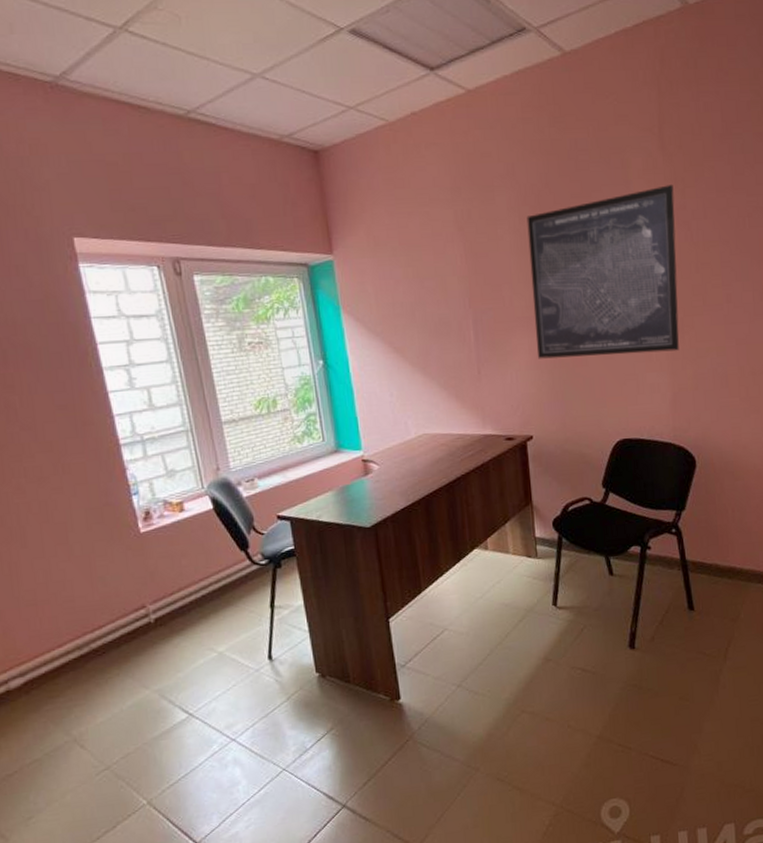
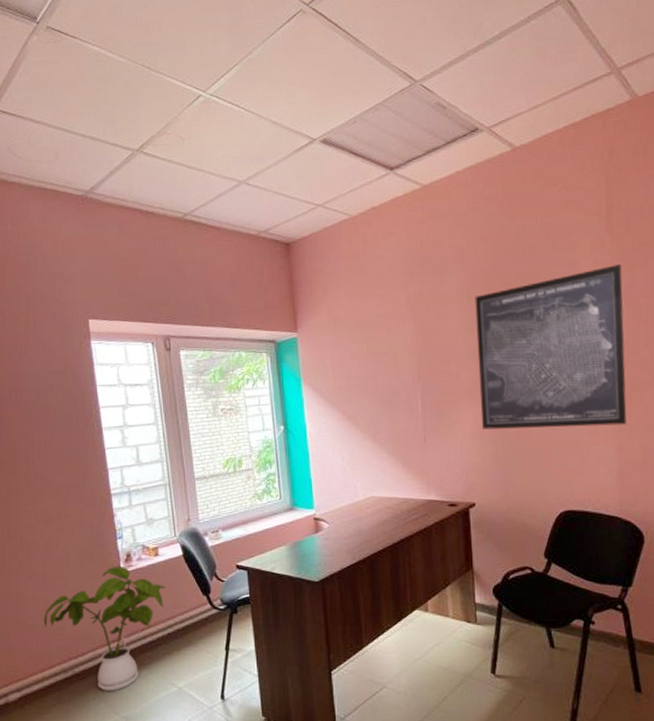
house plant: none [46,525,195,665] -> present [43,565,165,691]

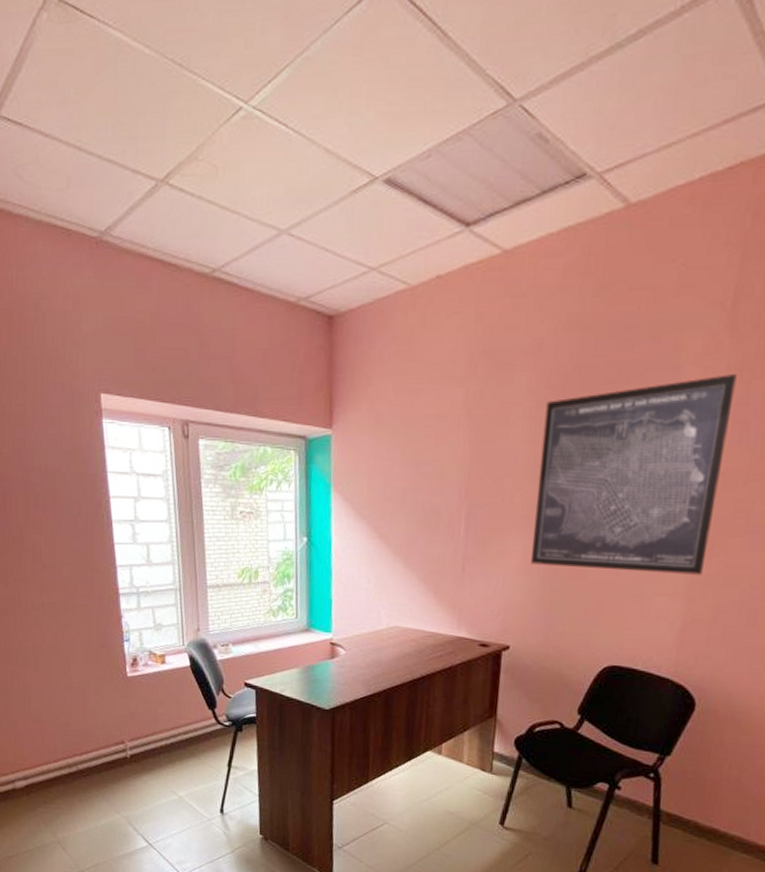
house plant: present [43,565,165,691] -> none [49,669,171,792]

